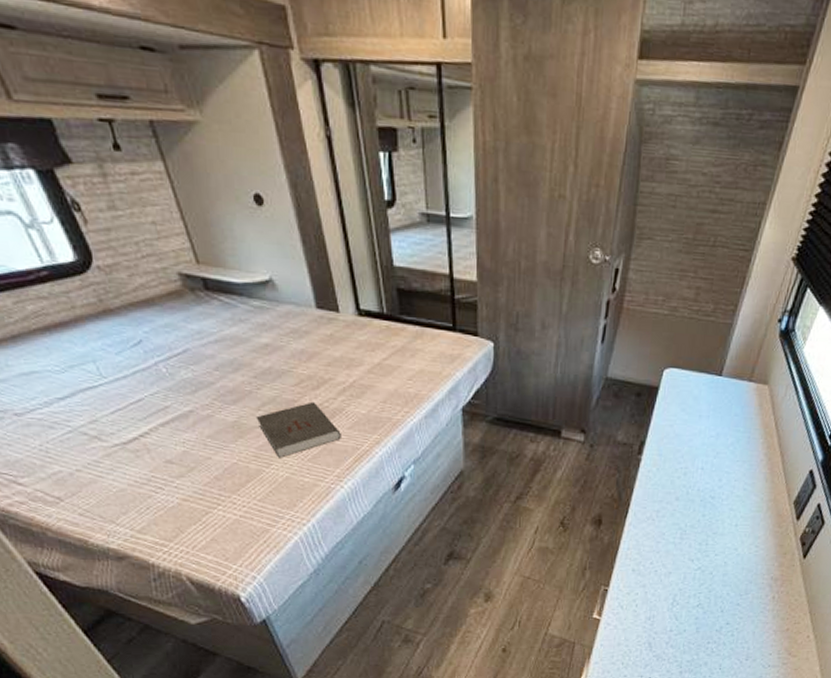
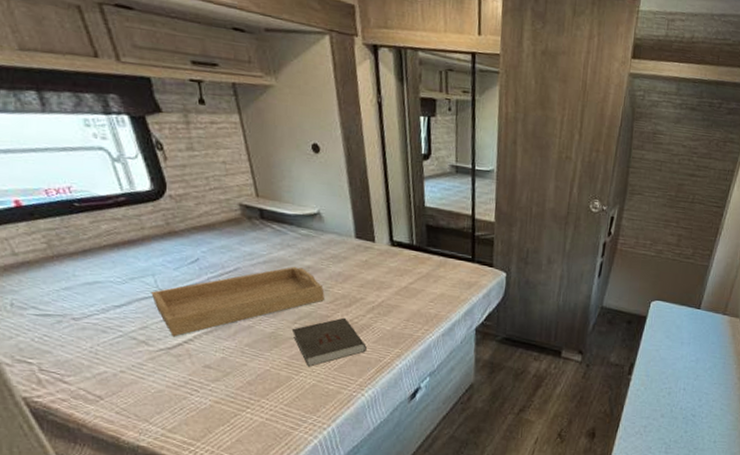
serving tray: none [95,344,290,431] -> present [151,266,325,337]

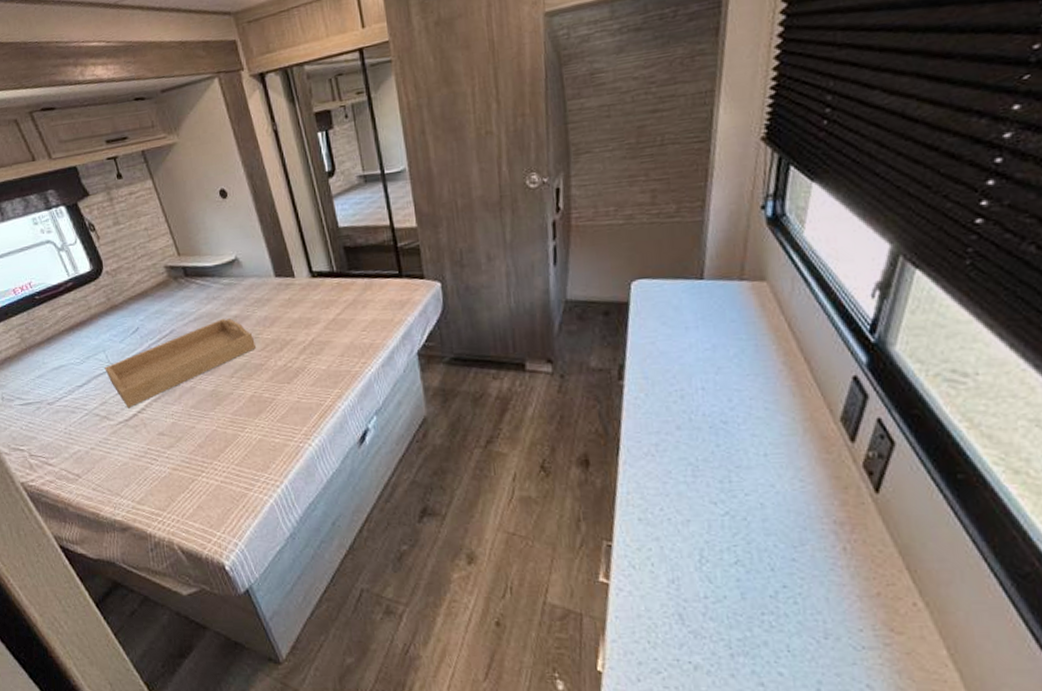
book: present [291,317,367,367] -> none [230,363,305,421]

